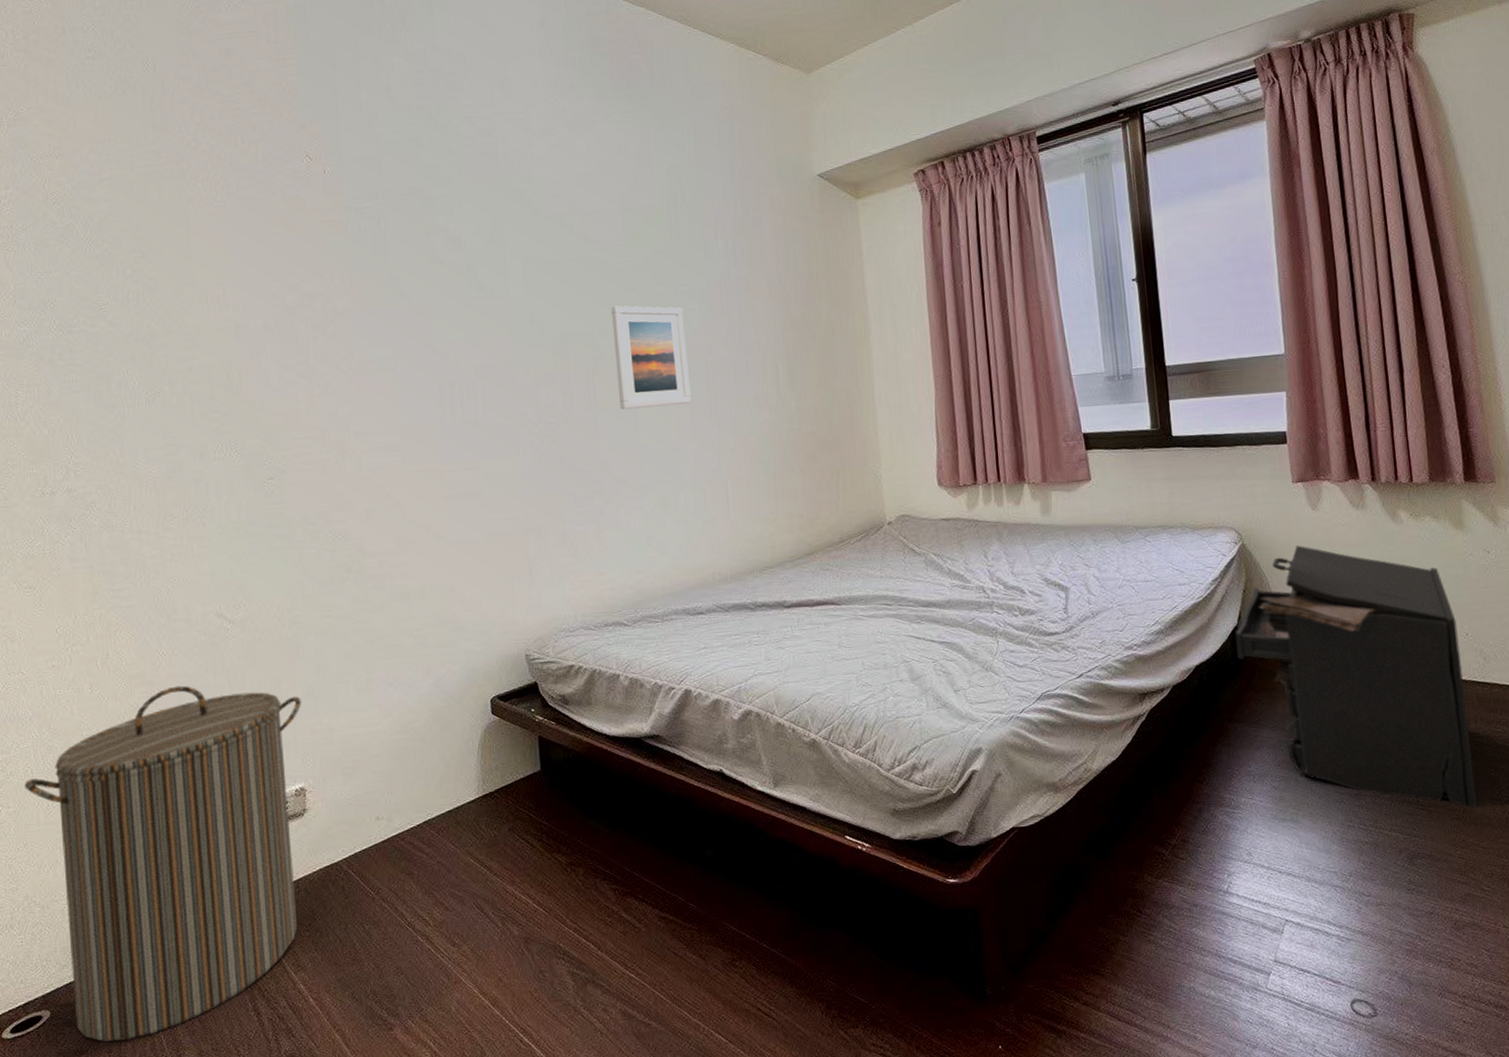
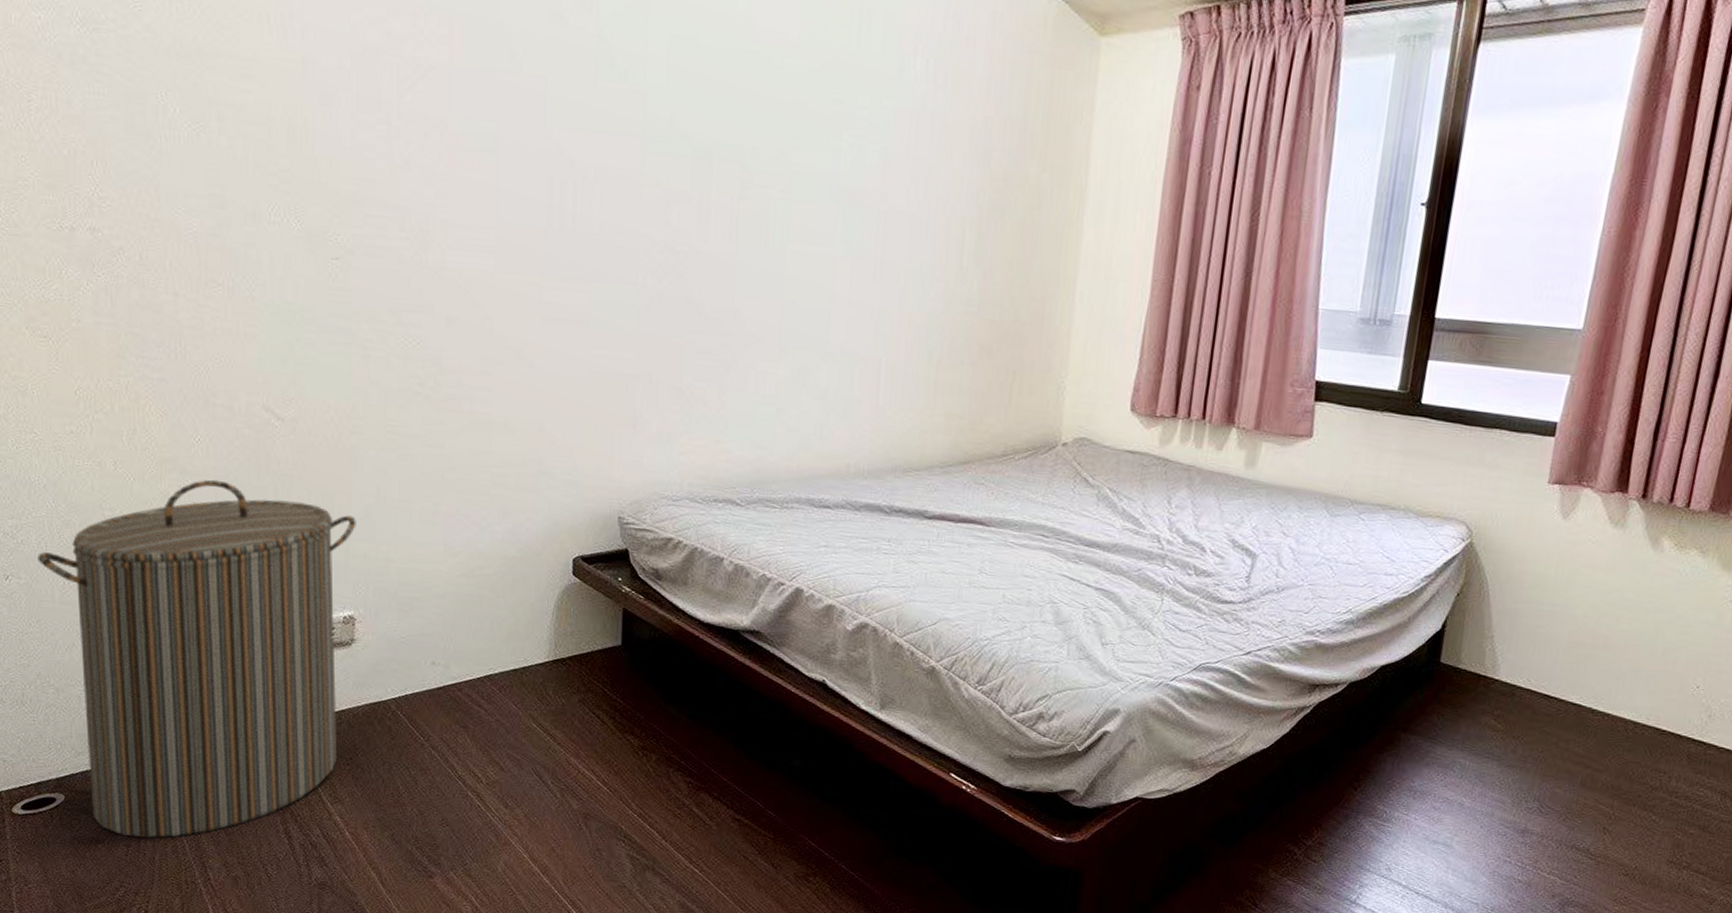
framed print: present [611,305,691,410] -> none [766,119,860,260]
nightstand: present [1235,545,1478,808] -> none [1431,555,1691,867]

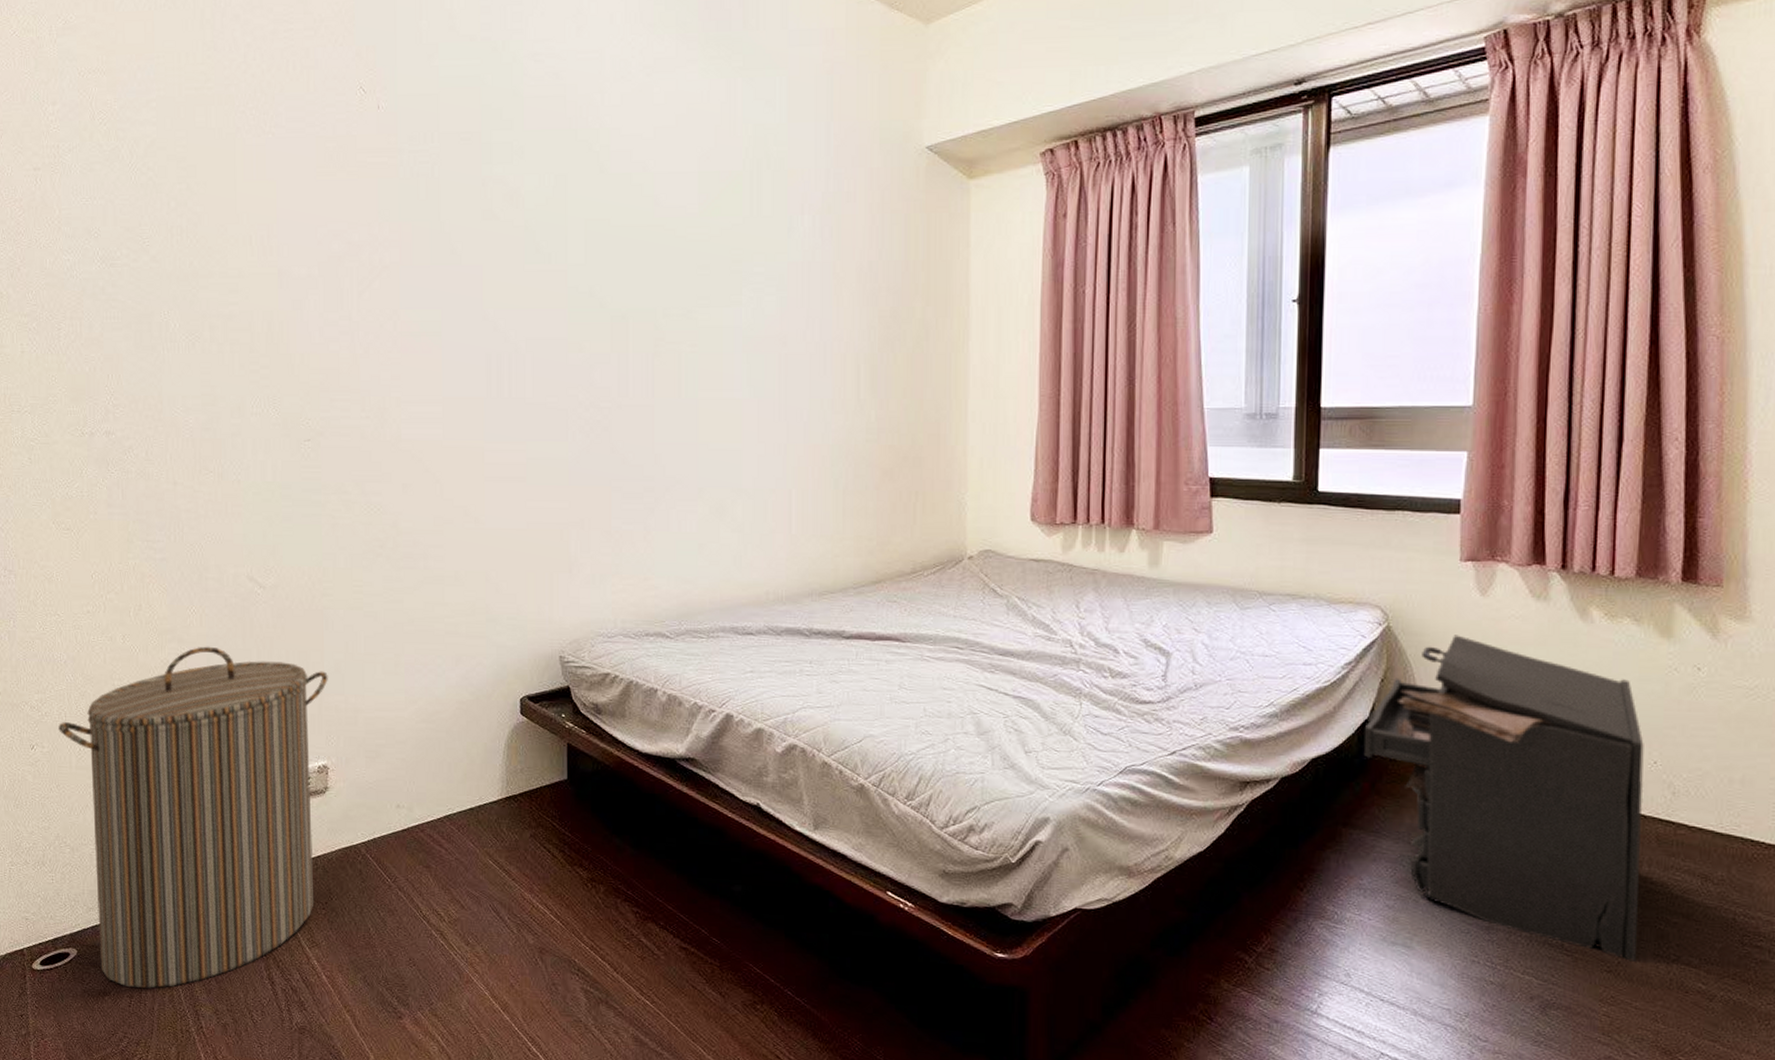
nightstand: none [1431,555,1691,867] -> present [1363,635,1644,962]

